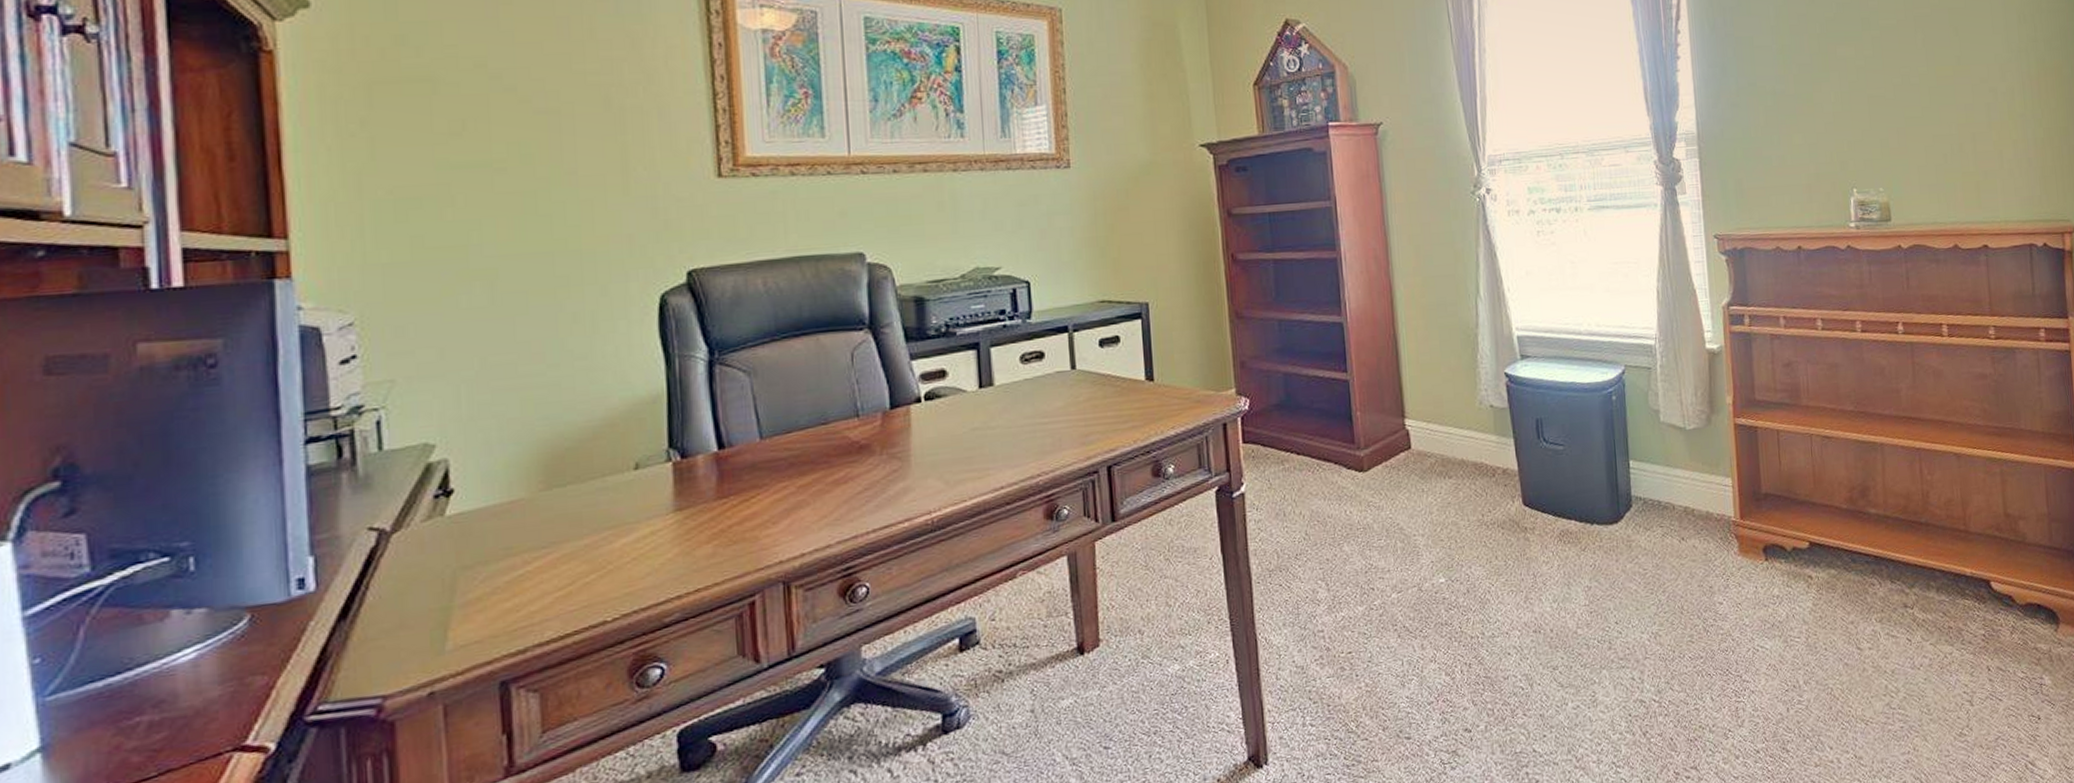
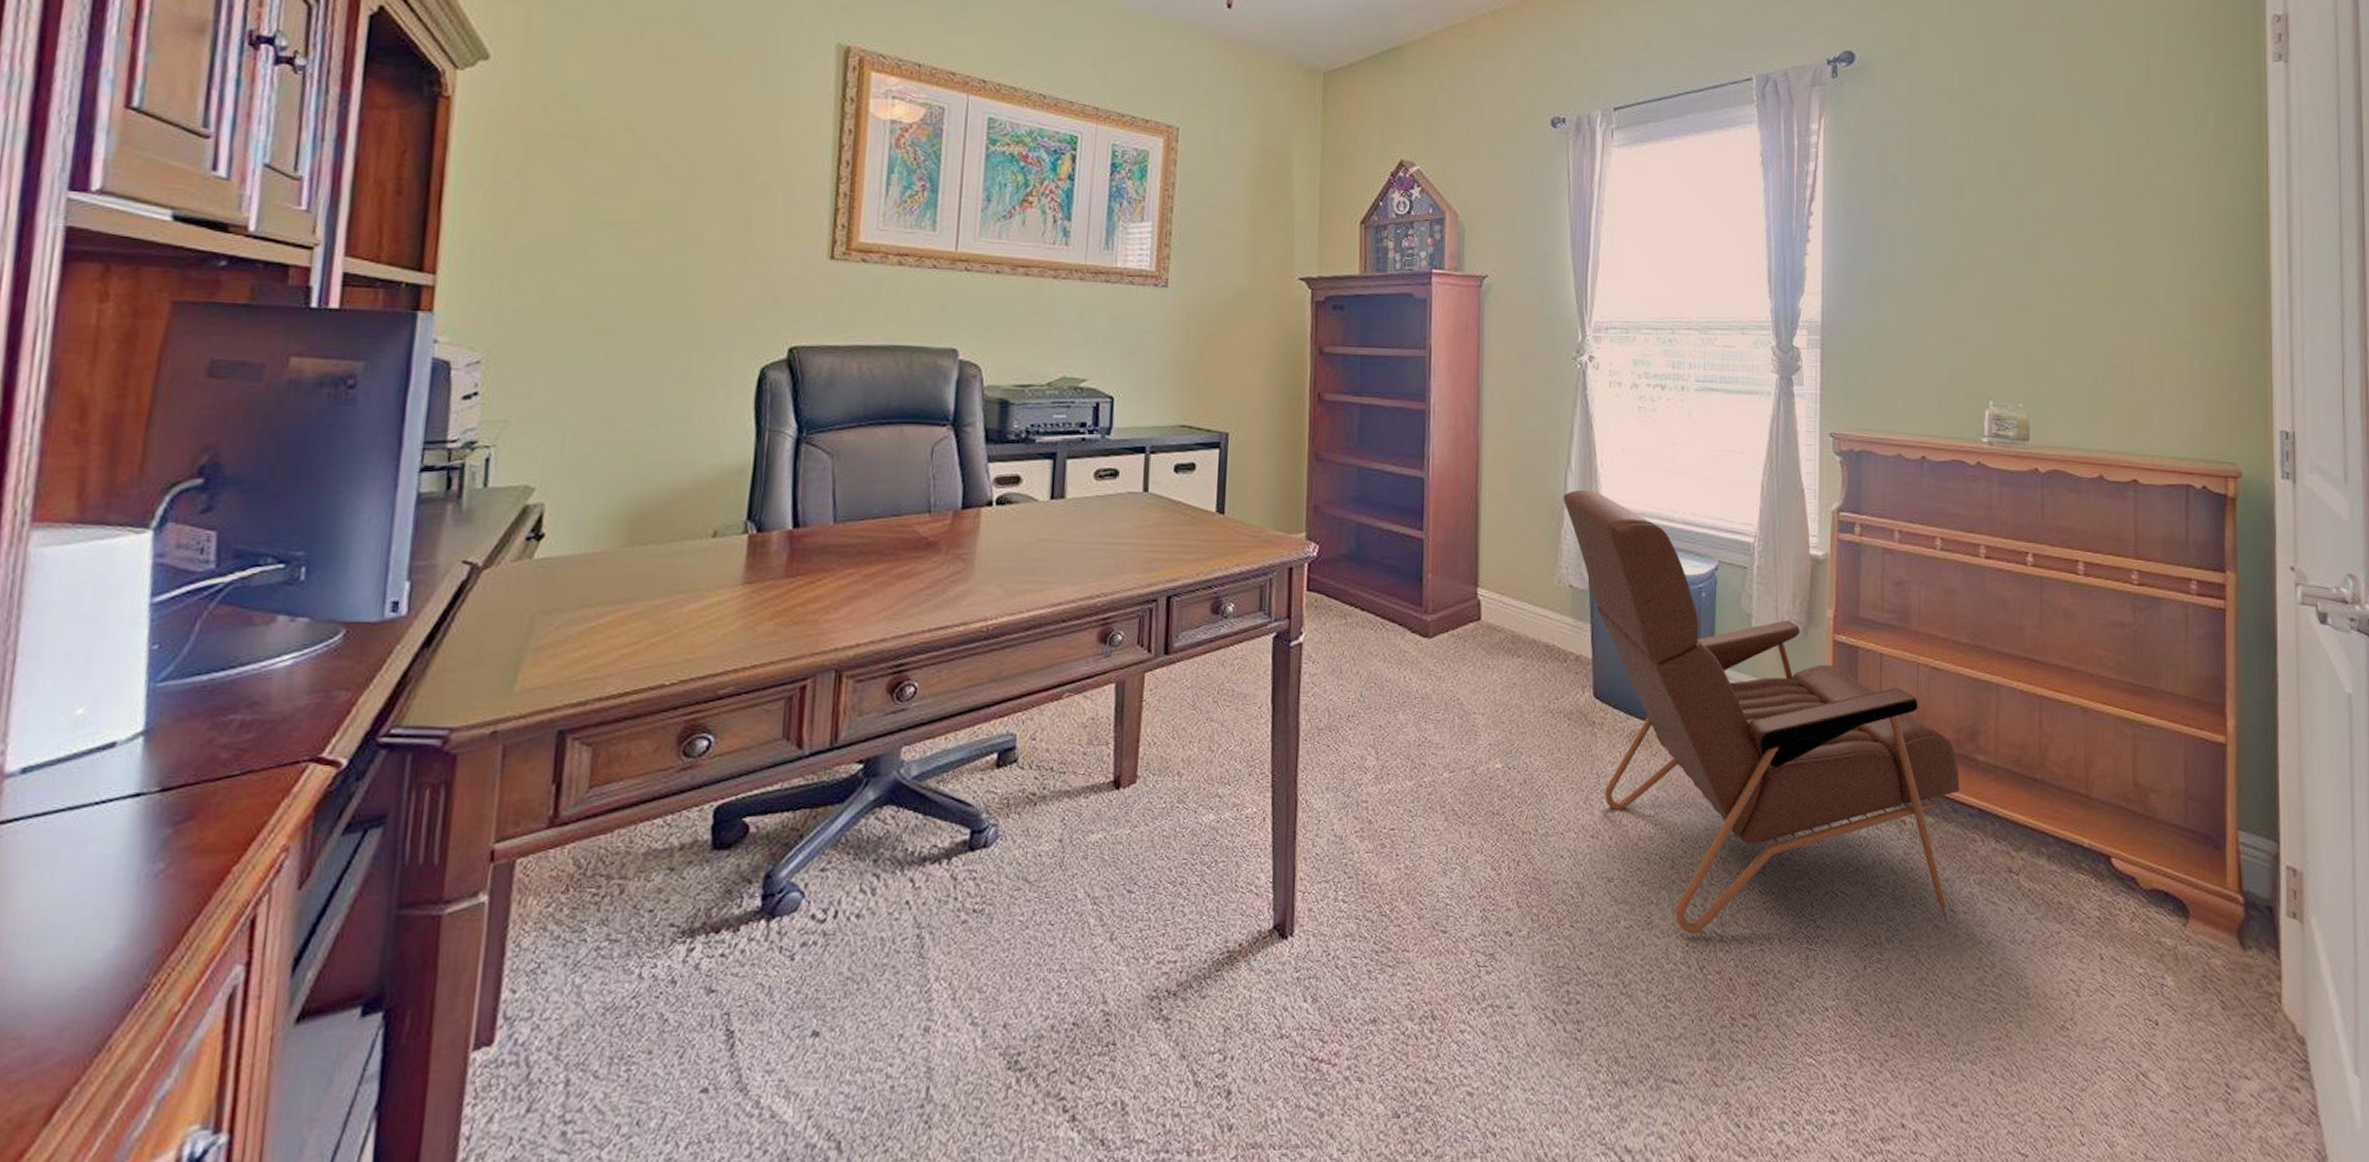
armchair: none [1476,314,1857,705] -> present [1563,489,1960,935]

